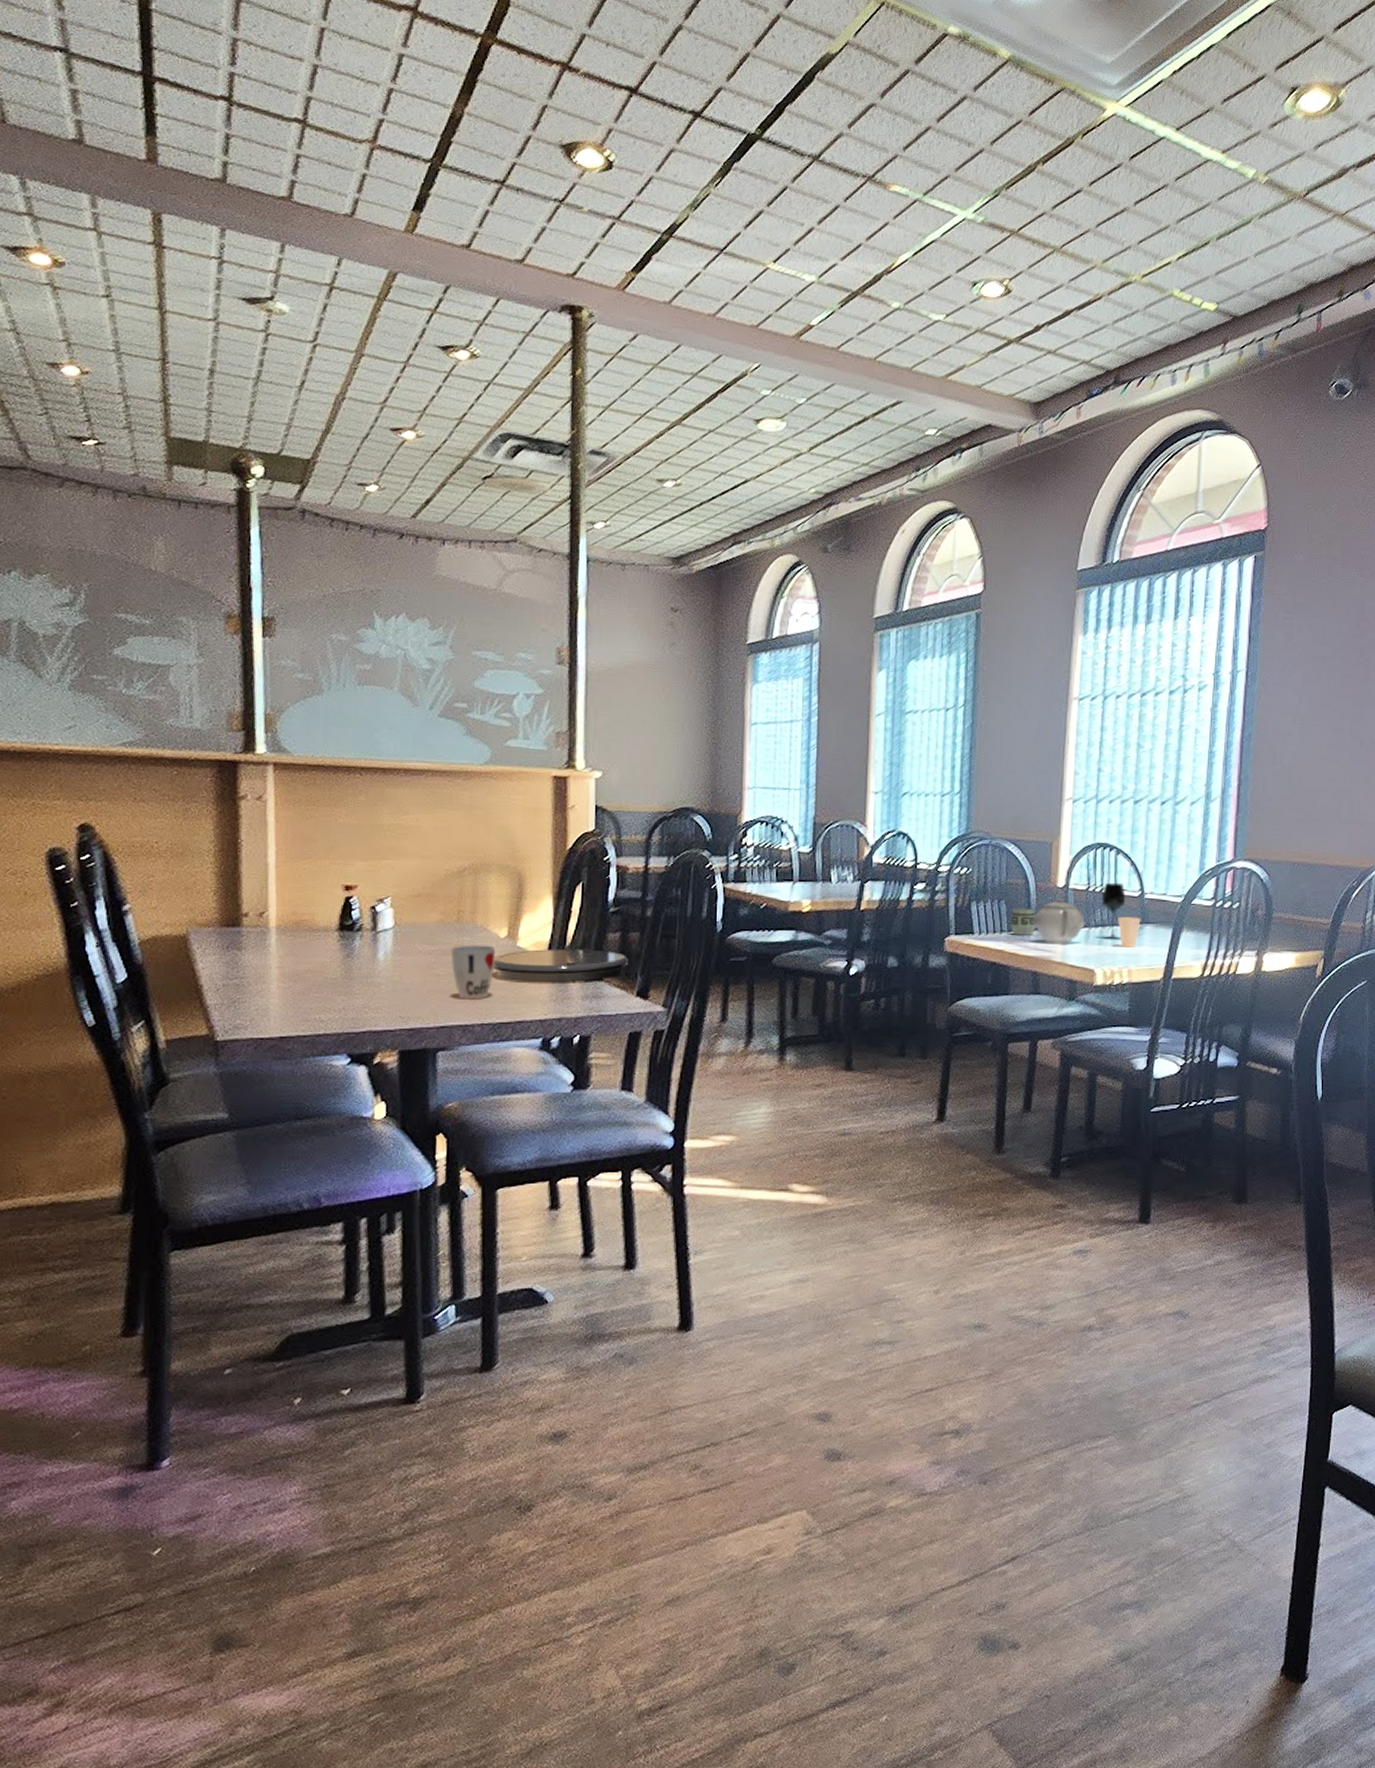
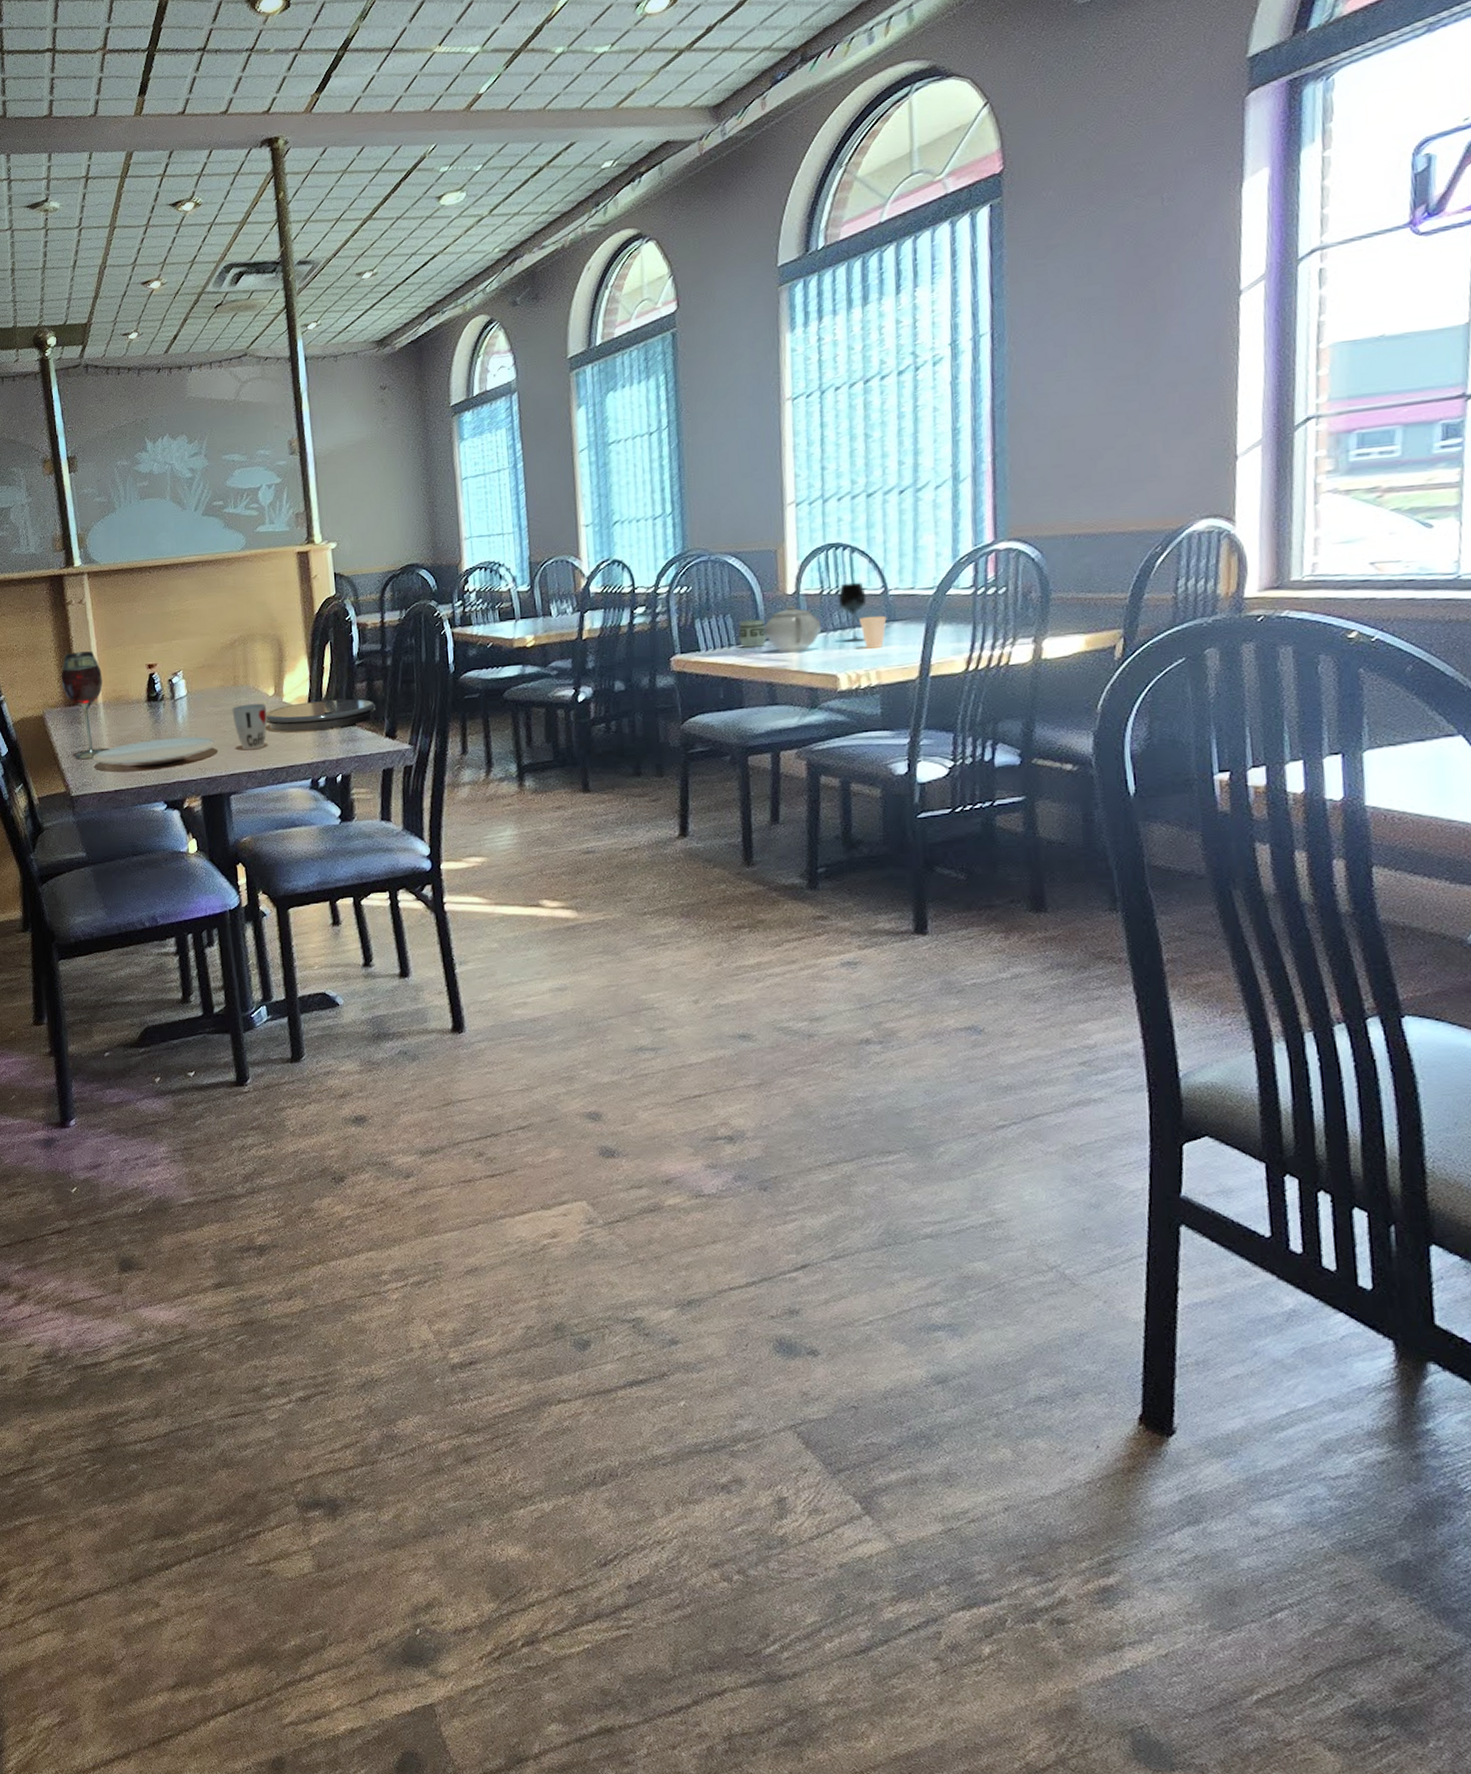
wineglass: none [218,860,280,995] -> present [61,651,105,759]
plate: none [252,977,427,1010] -> present [92,736,217,767]

